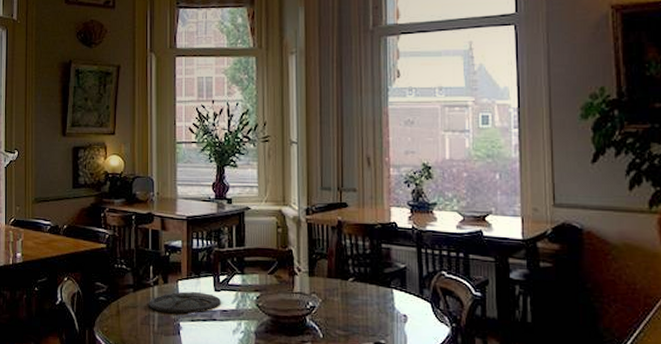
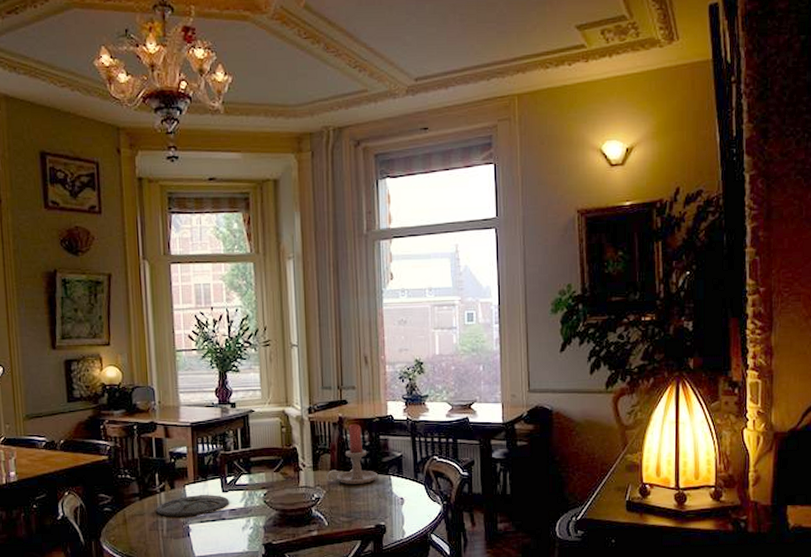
candle holder: none [323,230,378,296] -> present [326,424,377,484]

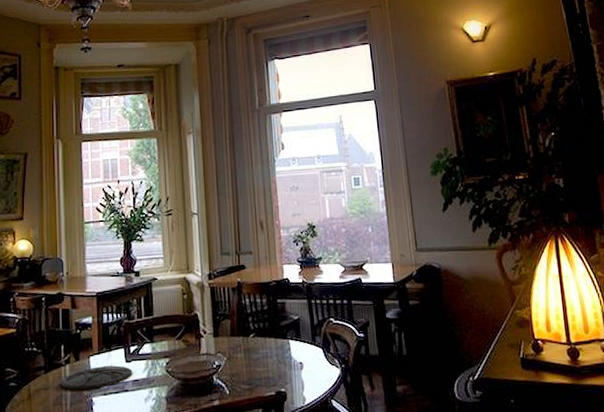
candle holder: present [326,424,377,484] -> none [227,289,276,350]

